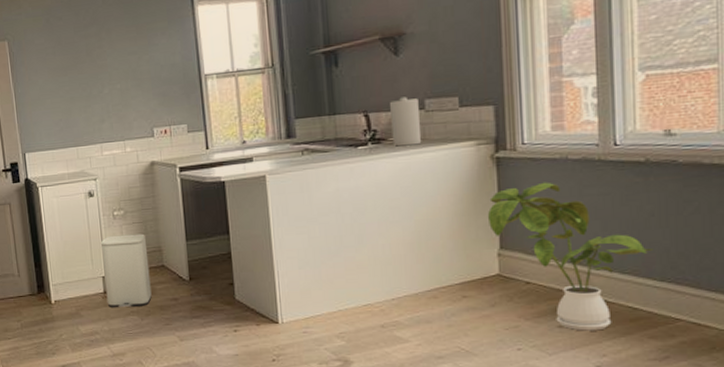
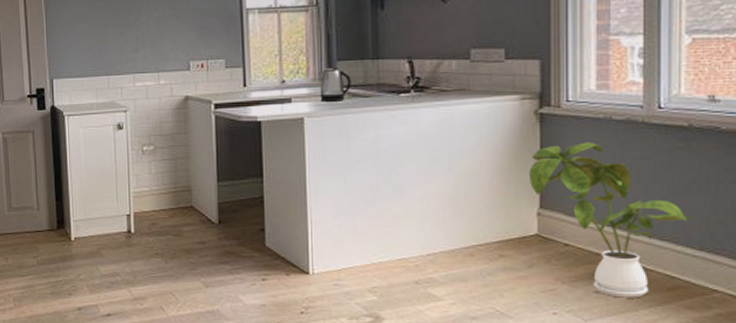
pedal bin: present [100,233,152,307] -> none [127,171,178,248]
kettle: none [277,126,310,159] -> present [318,68,351,102]
paper towel holder: present [390,96,422,147] -> none [435,45,466,96]

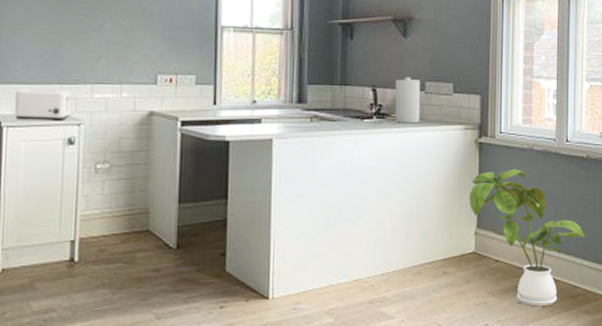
toaster: none [72,80,117,109] -> present [15,88,71,121]
kettle: present [318,68,351,102] -> none [289,91,320,124]
paper towel holder: none [435,45,466,96] -> present [395,77,421,124]

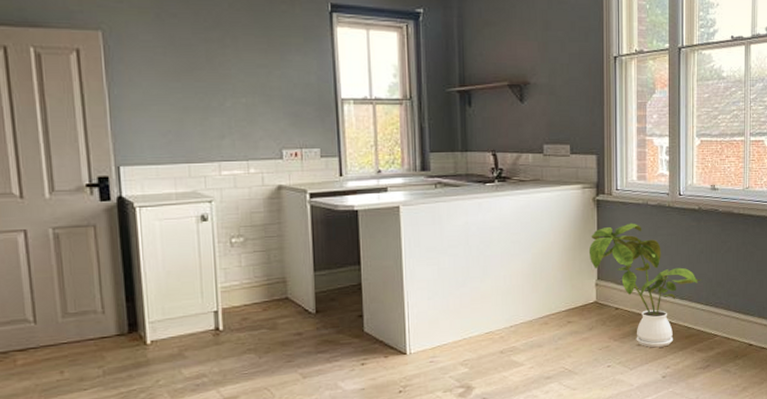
toaster: present [15,88,71,121] -> none [144,168,200,200]
paper towel holder: present [395,77,421,124] -> none [515,140,540,185]

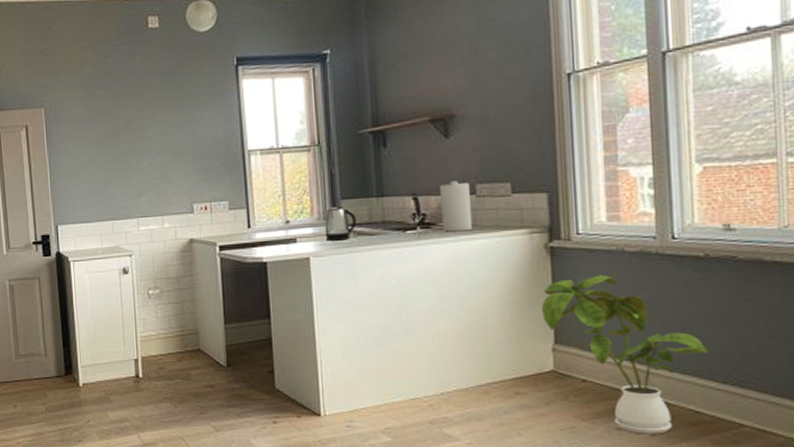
kettle: none [412,159,443,191] -> present [322,207,356,241]
paper towel holder: none [515,140,540,185] -> present [440,180,473,232]

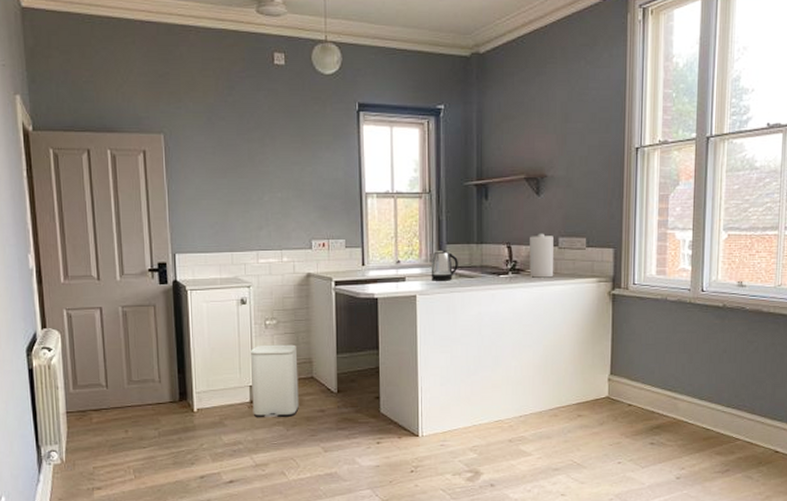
pedal bin: none [133,314,187,393] -> present [250,344,299,417]
house plant: present [541,274,715,435] -> none [602,318,724,448]

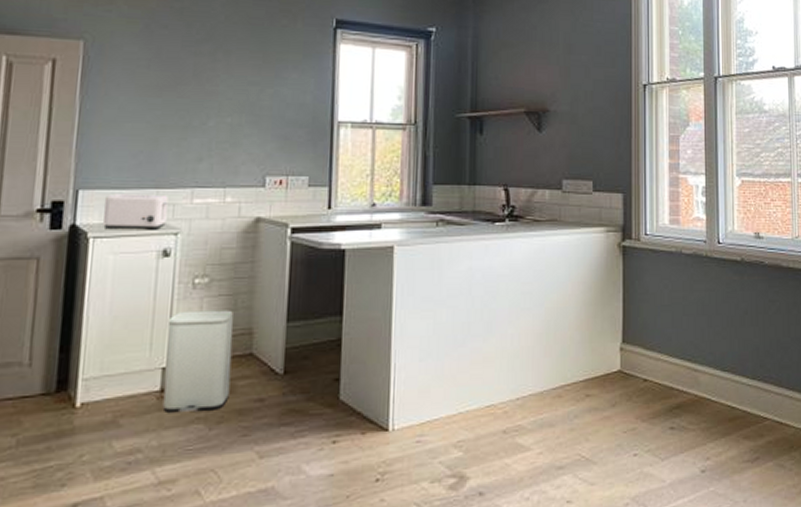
toaster: none [195,256,241,284] -> present [103,194,168,230]
kettle: present [429,251,458,281] -> none [412,192,446,229]
paper towel holder: present [530,233,554,278] -> none [529,174,558,226]

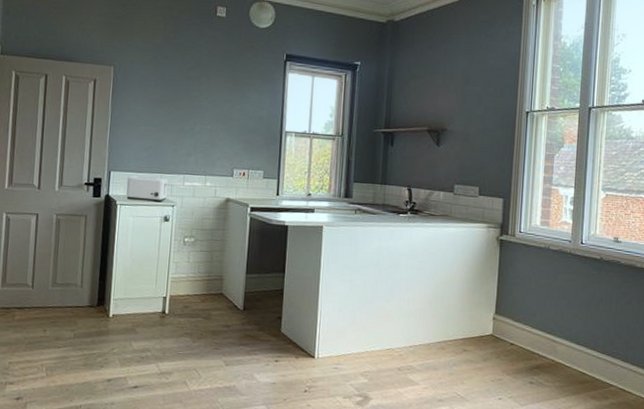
pedal bin: present [162,310,234,412] -> none [163,259,211,329]

